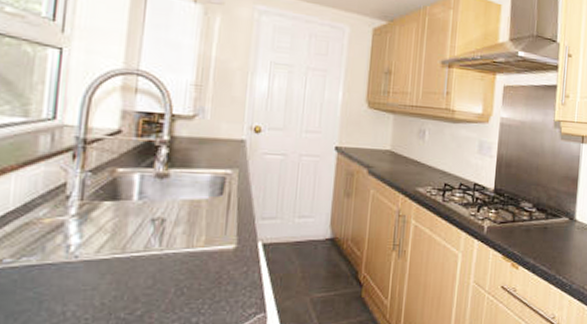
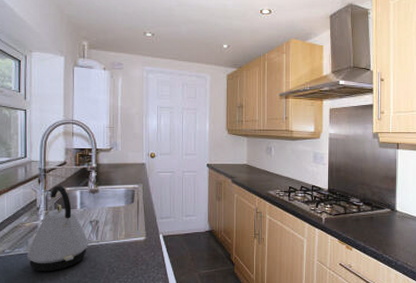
kettle: none [41,164,146,294] -> present [27,186,88,272]

